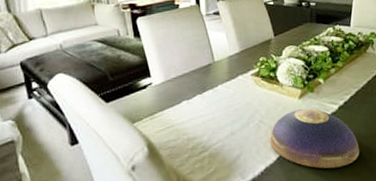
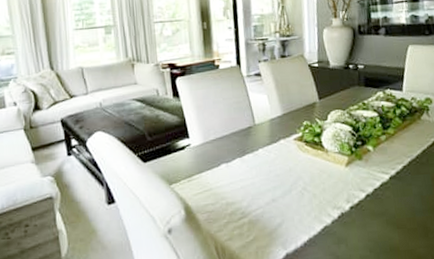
decorative bowl: present [270,108,360,169] -> none [313,177,414,244]

